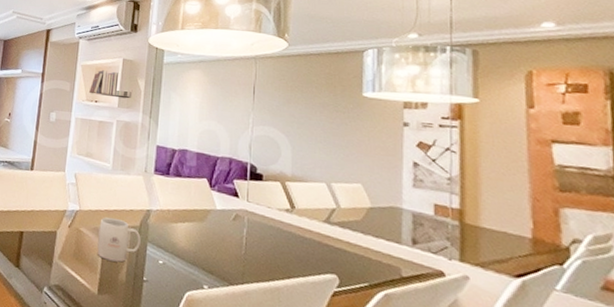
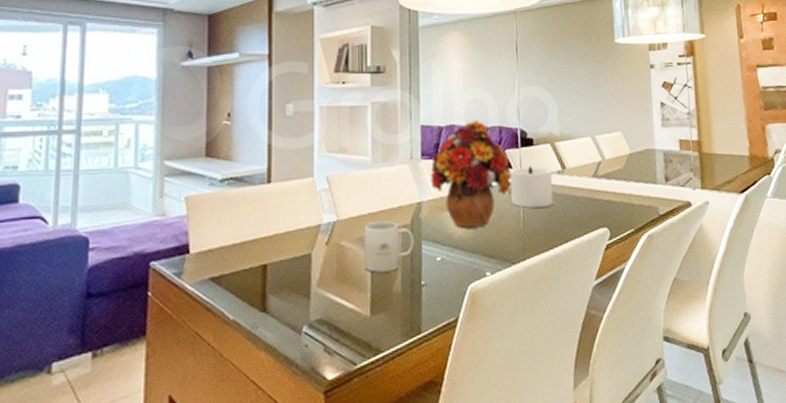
flower arrangement: none [160,148,238,244] -> present [430,120,512,228]
candle: none [234,198,279,241] -> present [510,165,553,209]

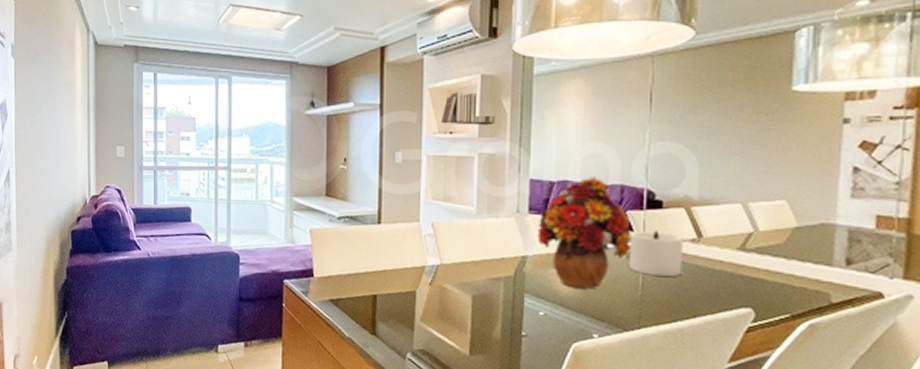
mug: present [364,220,414,273] -> none [465,269,516,318]

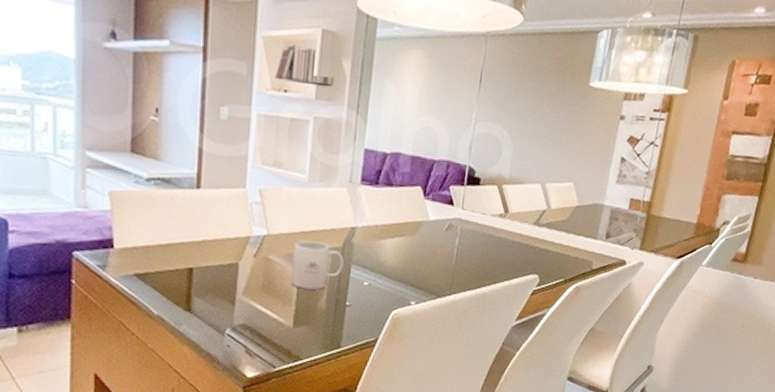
mug: none [465,269,516,318] -> present [291,240,344,290]
flower arrangement: present [537,176,632,288] -> none [367,150,453,258]
candle: present [628,230,683,278] -> none [446,205,493,249]

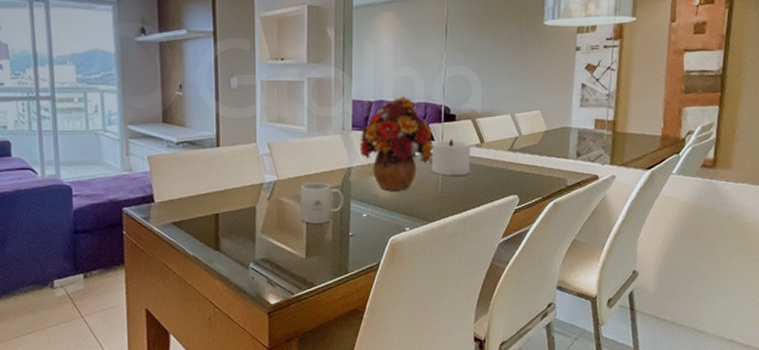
books: present [275,45,335,88] -> none [273,21,322,52]
flower arrangement: none [367,150,453,258] -> present [359,96,434,190]
candle: none [446,205,493,249] -> present [431,138,470,177]

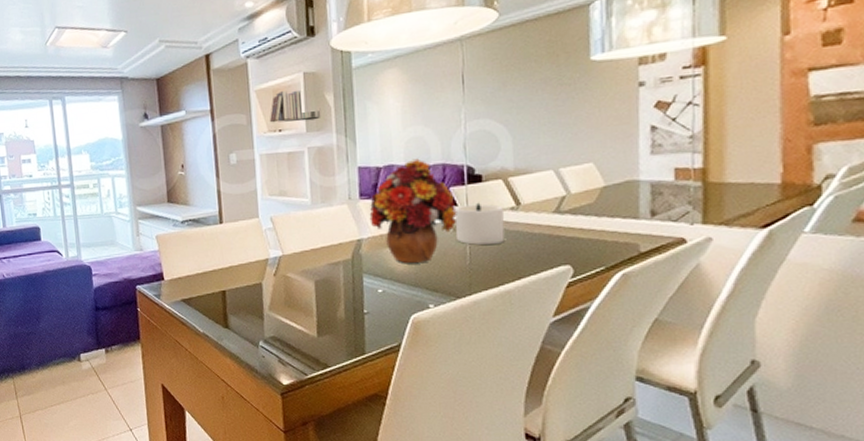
books: none [273,21,322,52] -> present [270,91,321,123]
mug: present [300,181,344,224] -> none [307,255,356,301]

